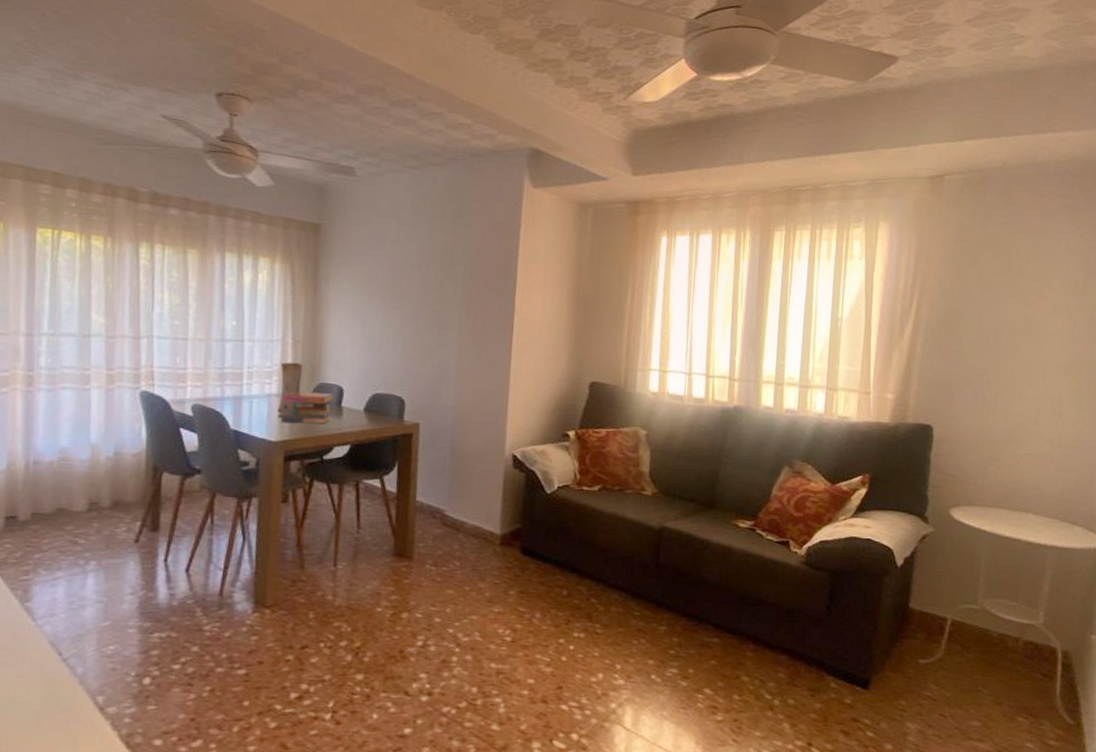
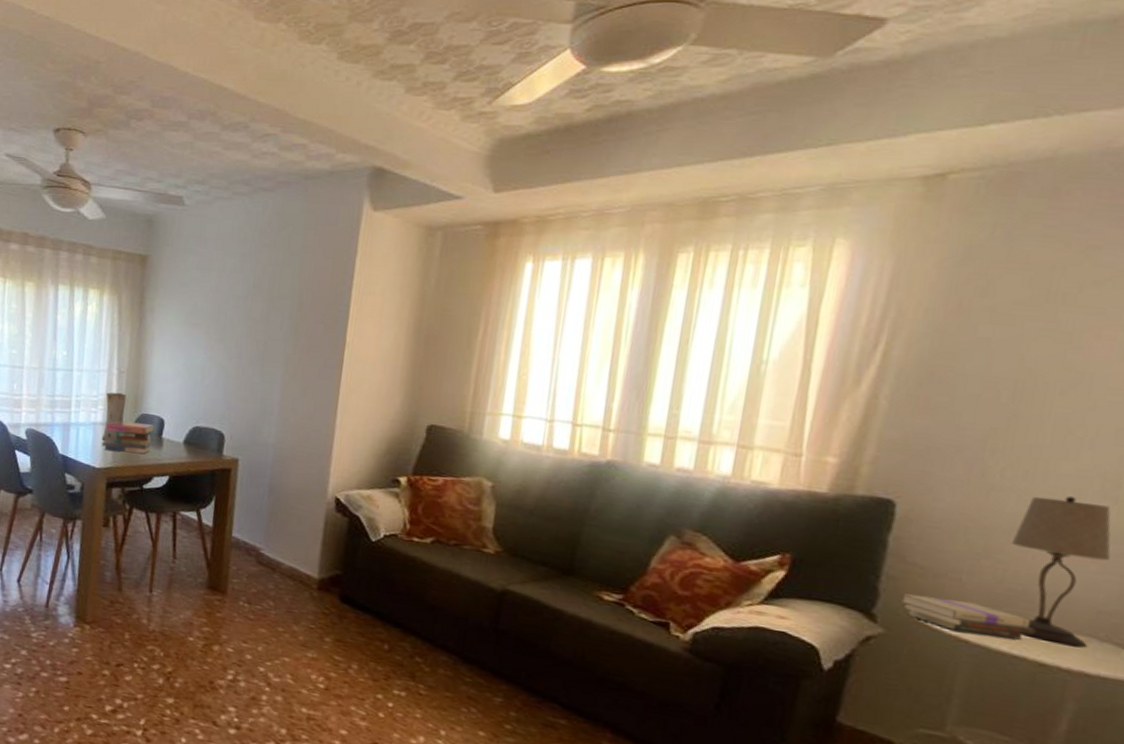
books: none [943,498,1024,526] -> present [902,593,1036,640]
table lamp: none [1004,414,1061,527] -> present [1011,495,1111,648]

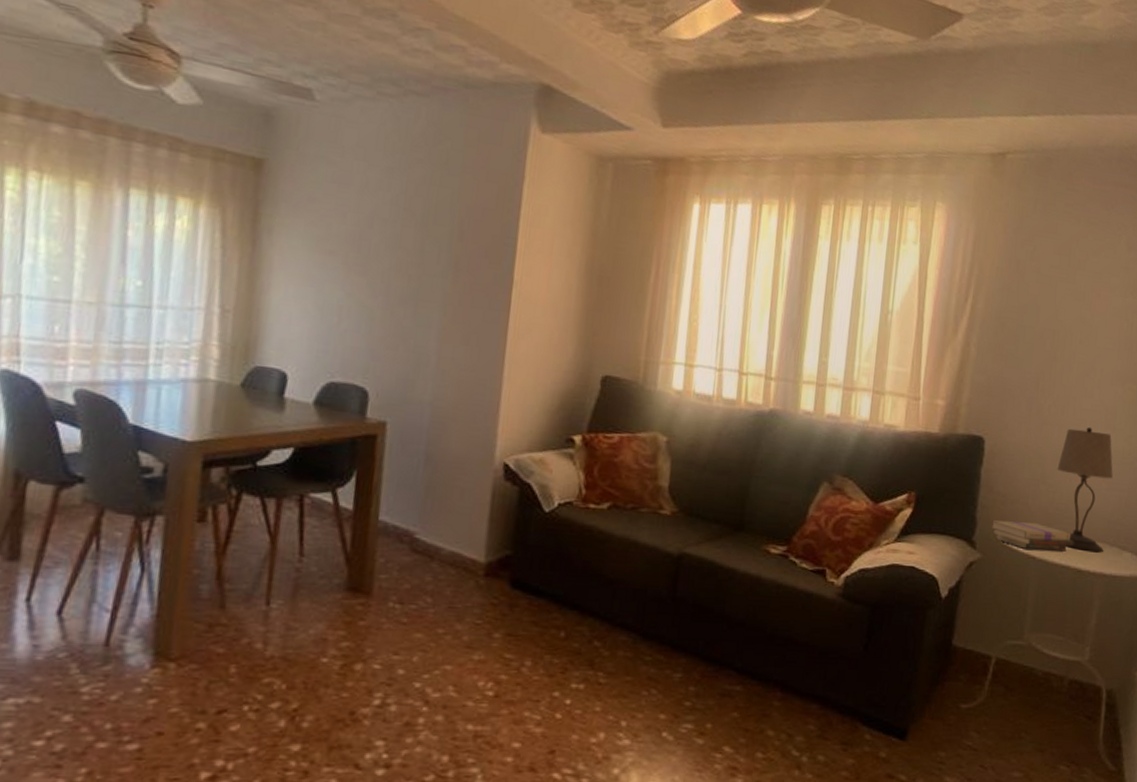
vase: present [101,392,126,441] -> none [195,337,233,403]
books: present [102,420,154,454] -> none [196,375,273,420]

